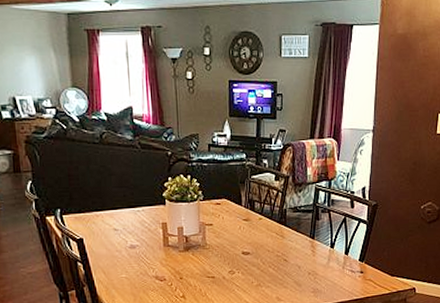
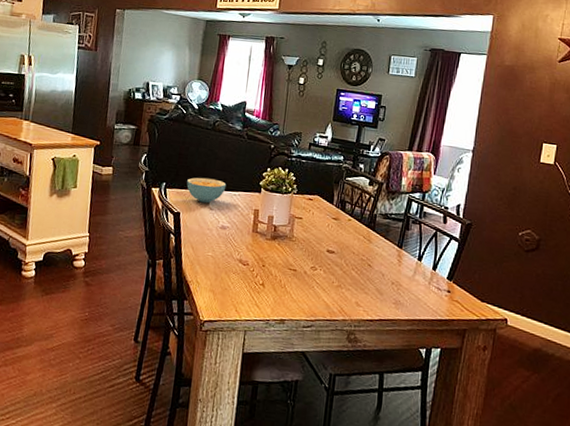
cereal bowl: none [84,197,128,225] -> present [186,177,227,203]

